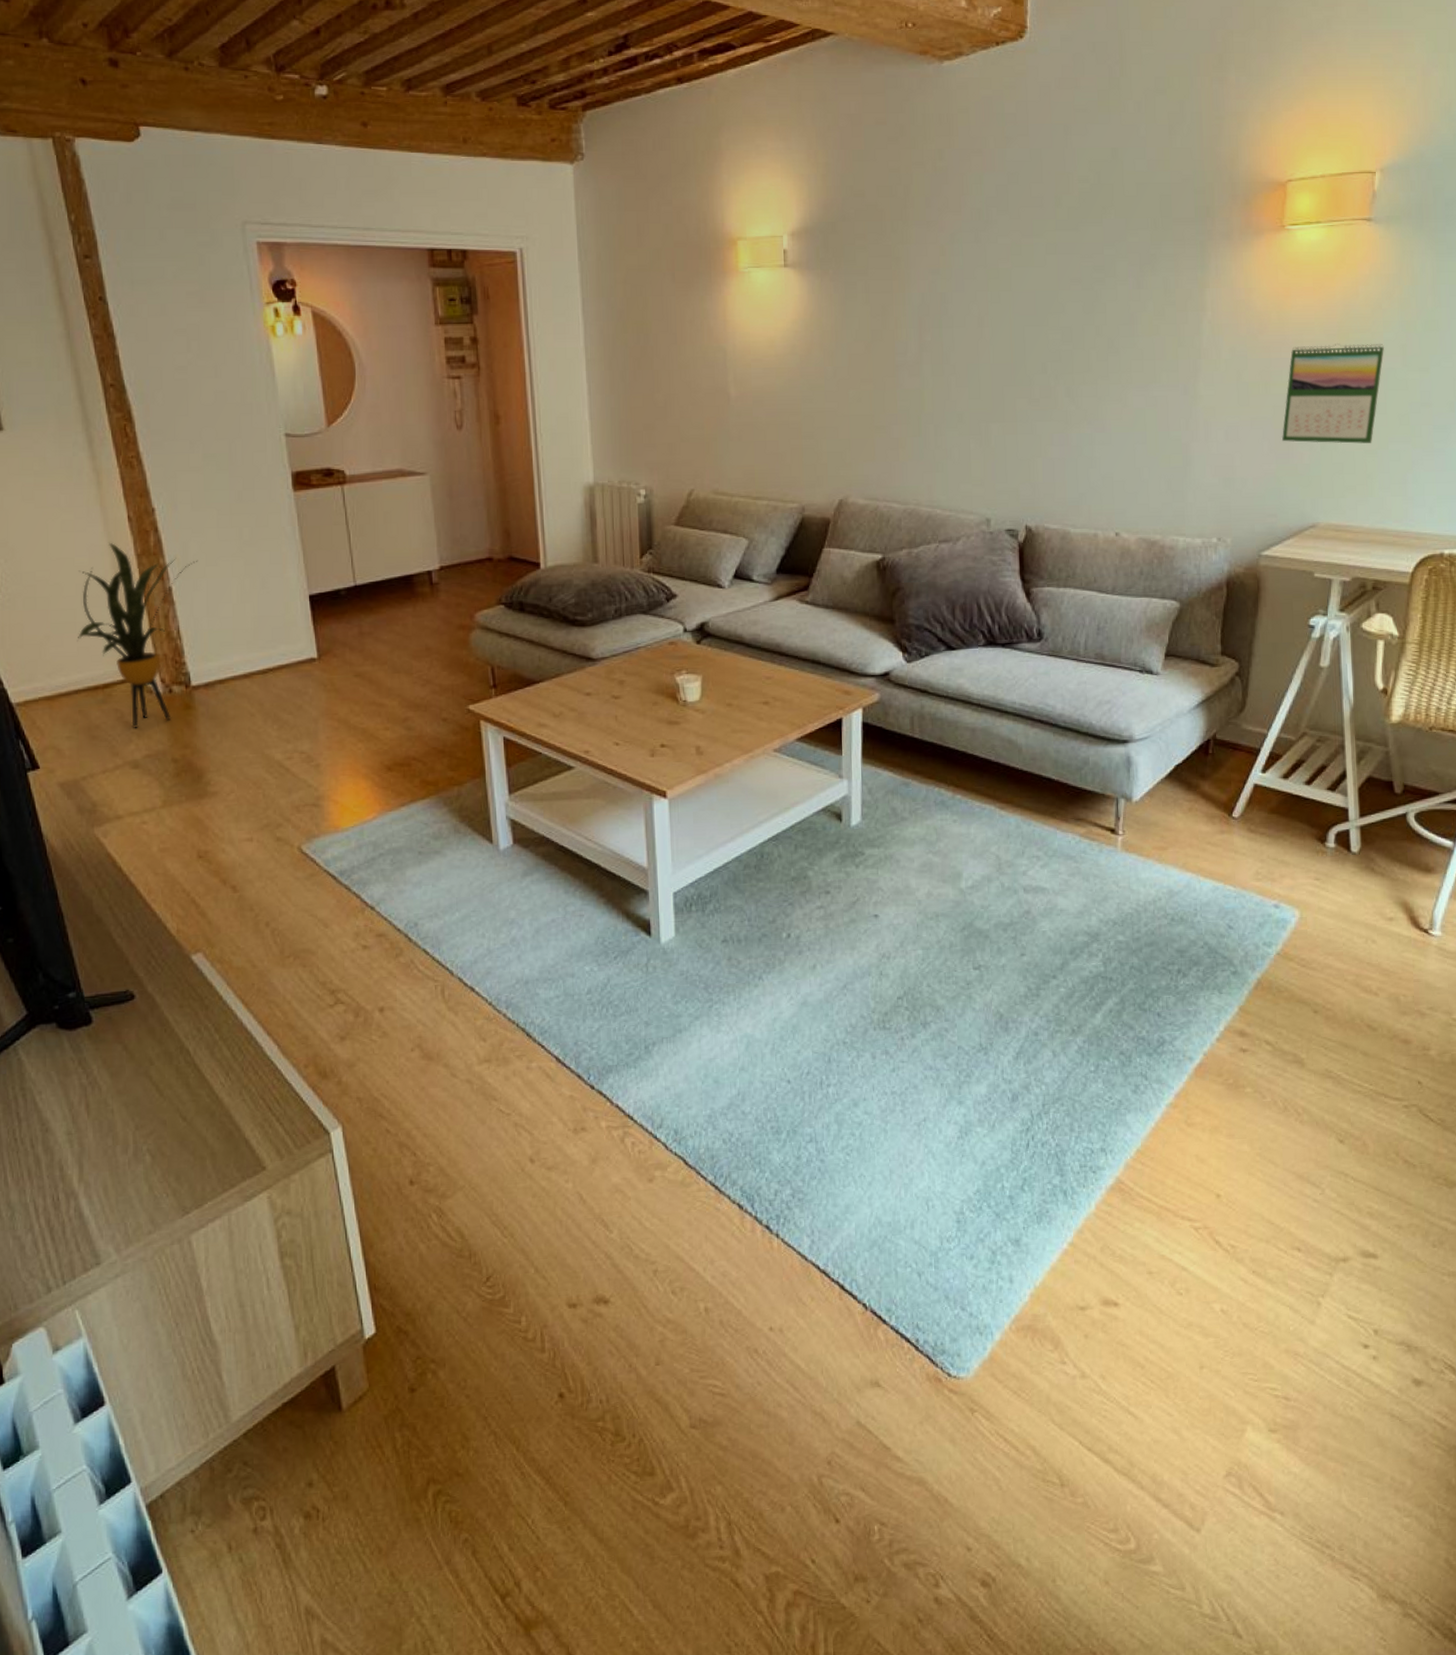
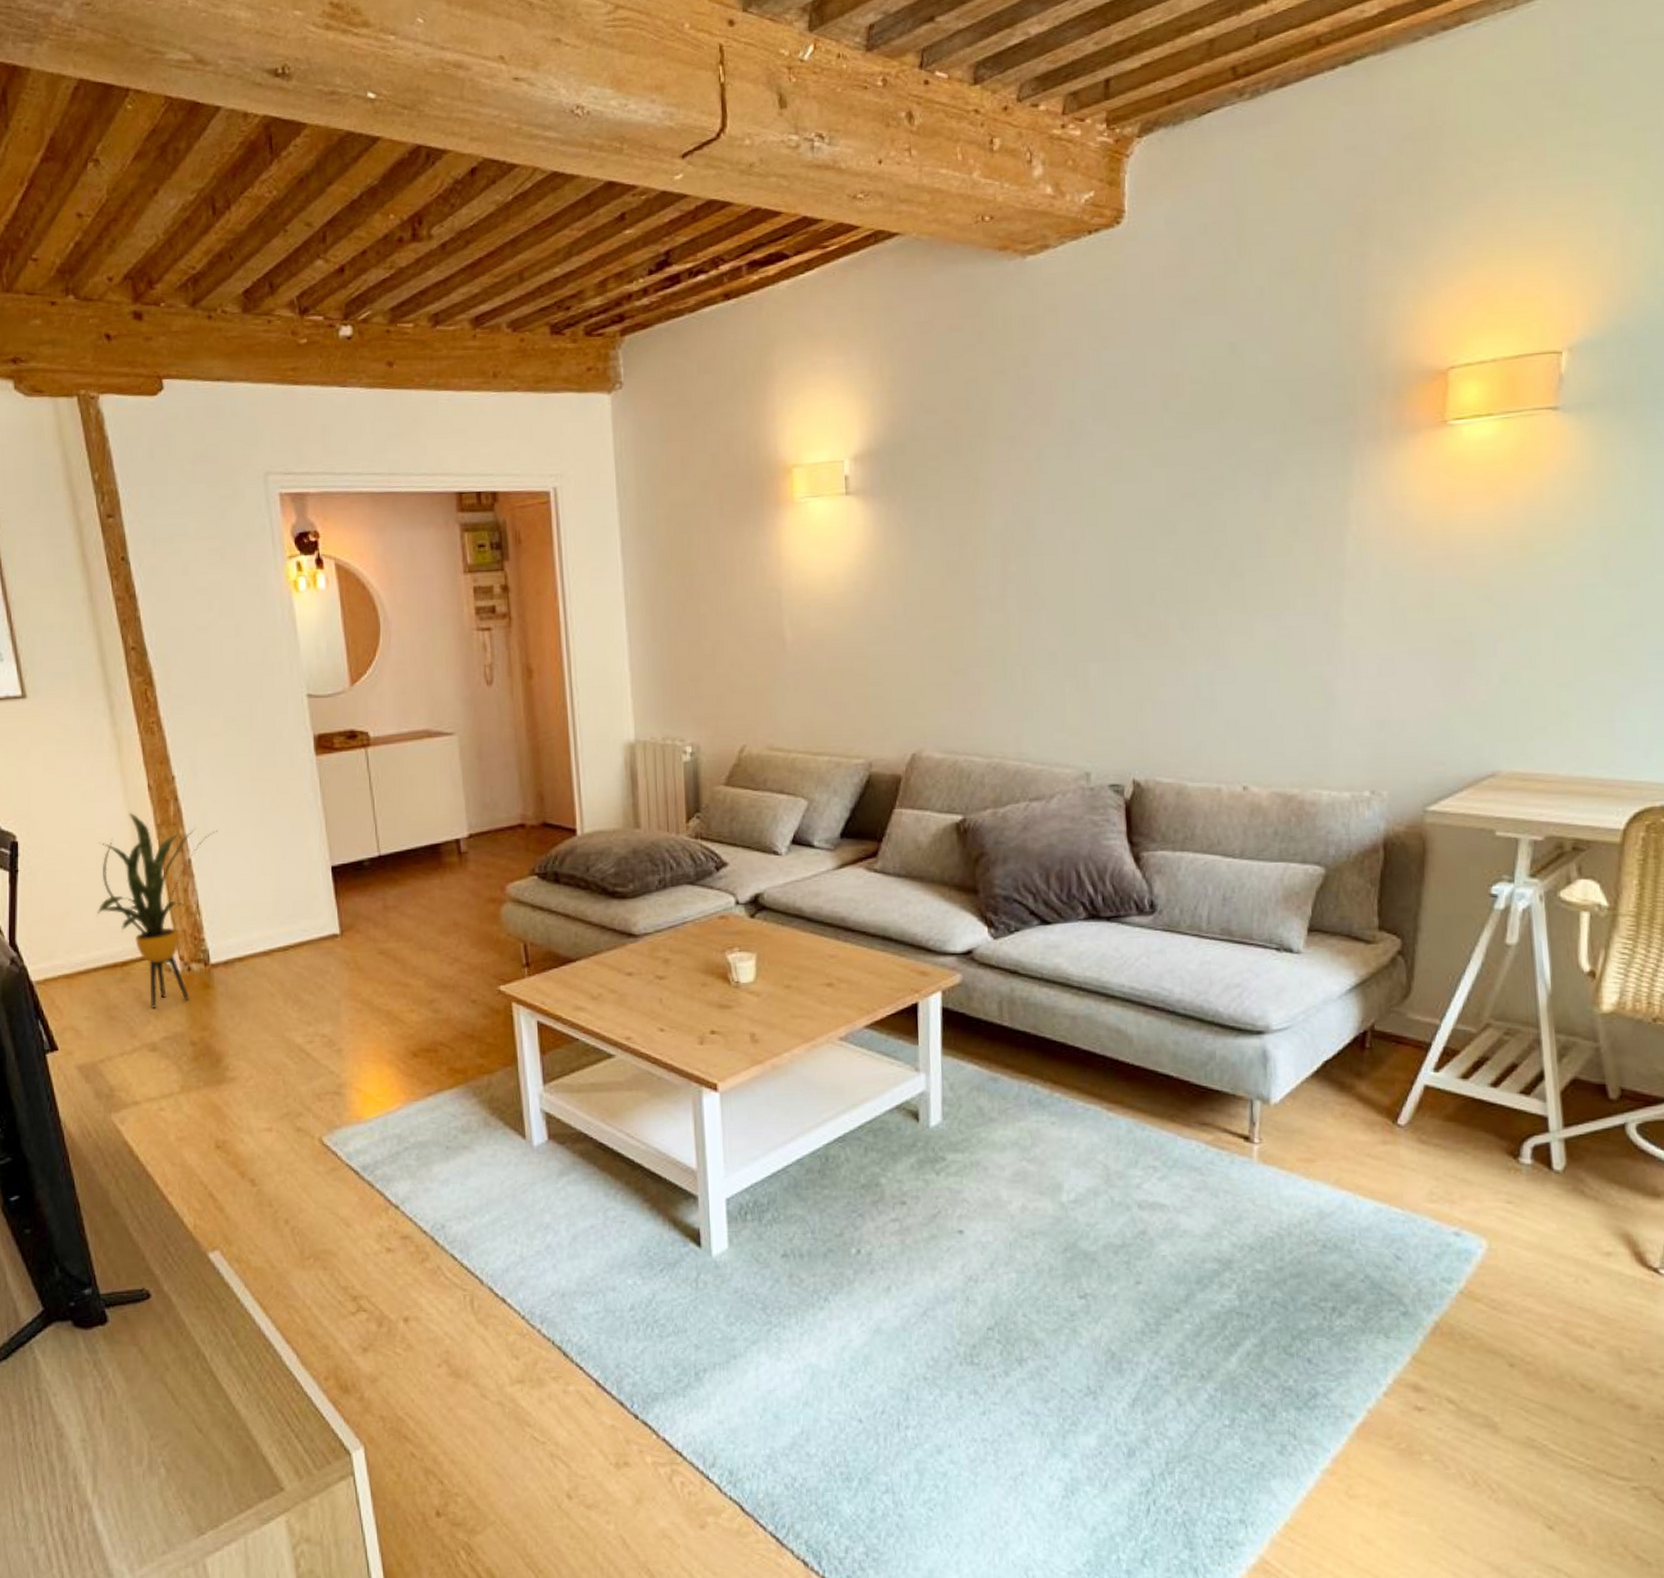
calendar: present [1281,343,1384,444] -> none [1449,555,1579,676]

